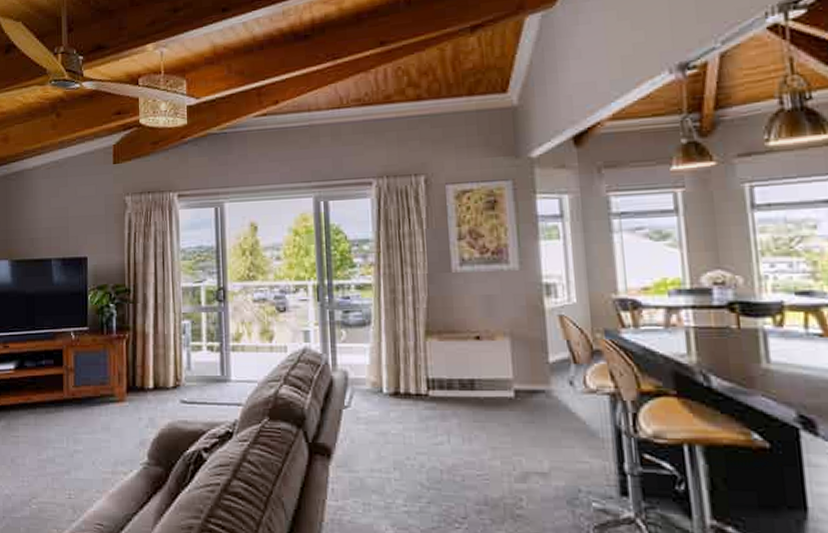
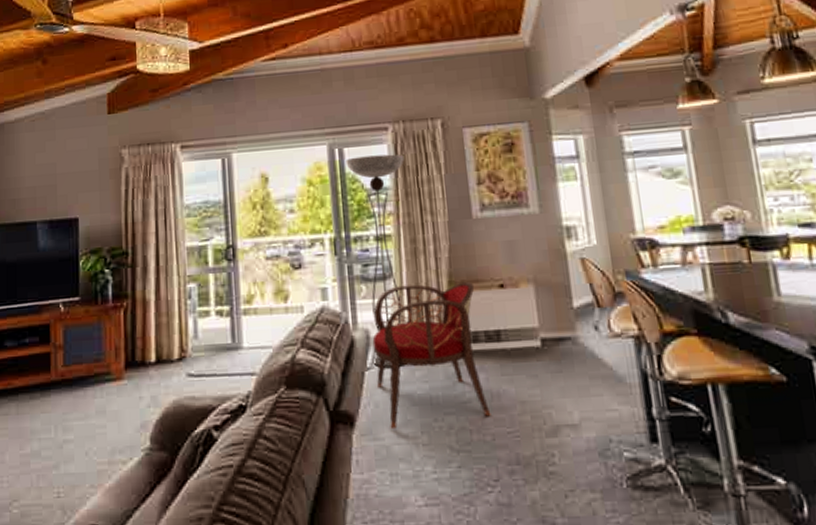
floor lamp: none [330,208,387,407] -> present [346,154,405,367]
armchair: none [350,332,462,464] -> present [372,282,491,430]

